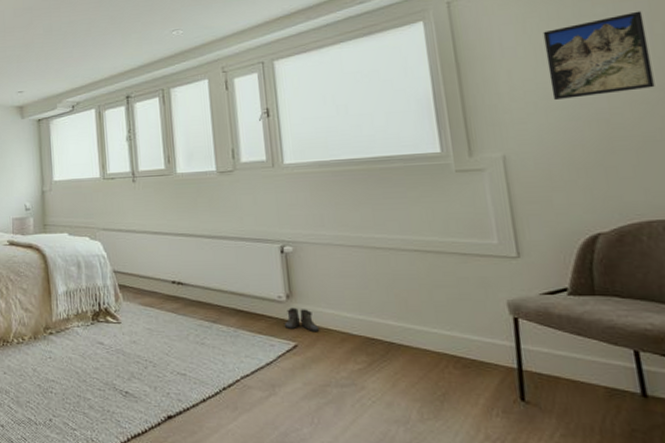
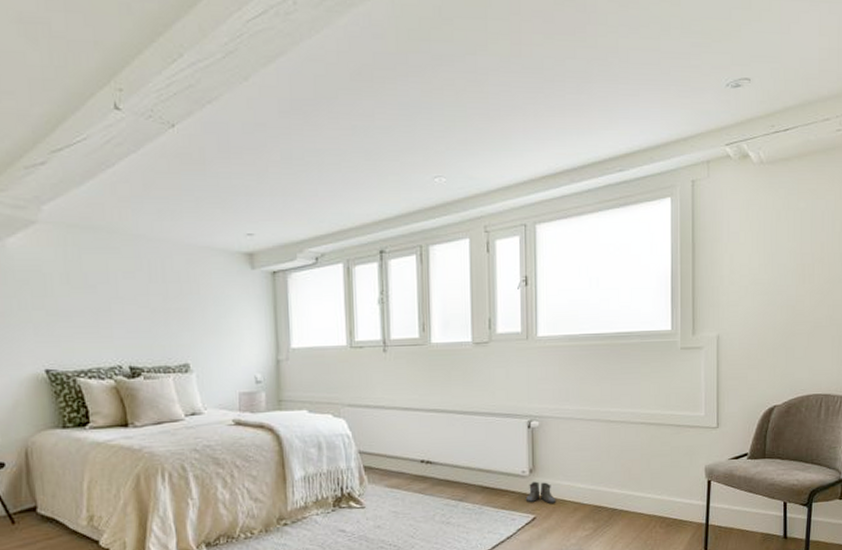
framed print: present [543,11,655,100] -> none [759,209,830,285]

